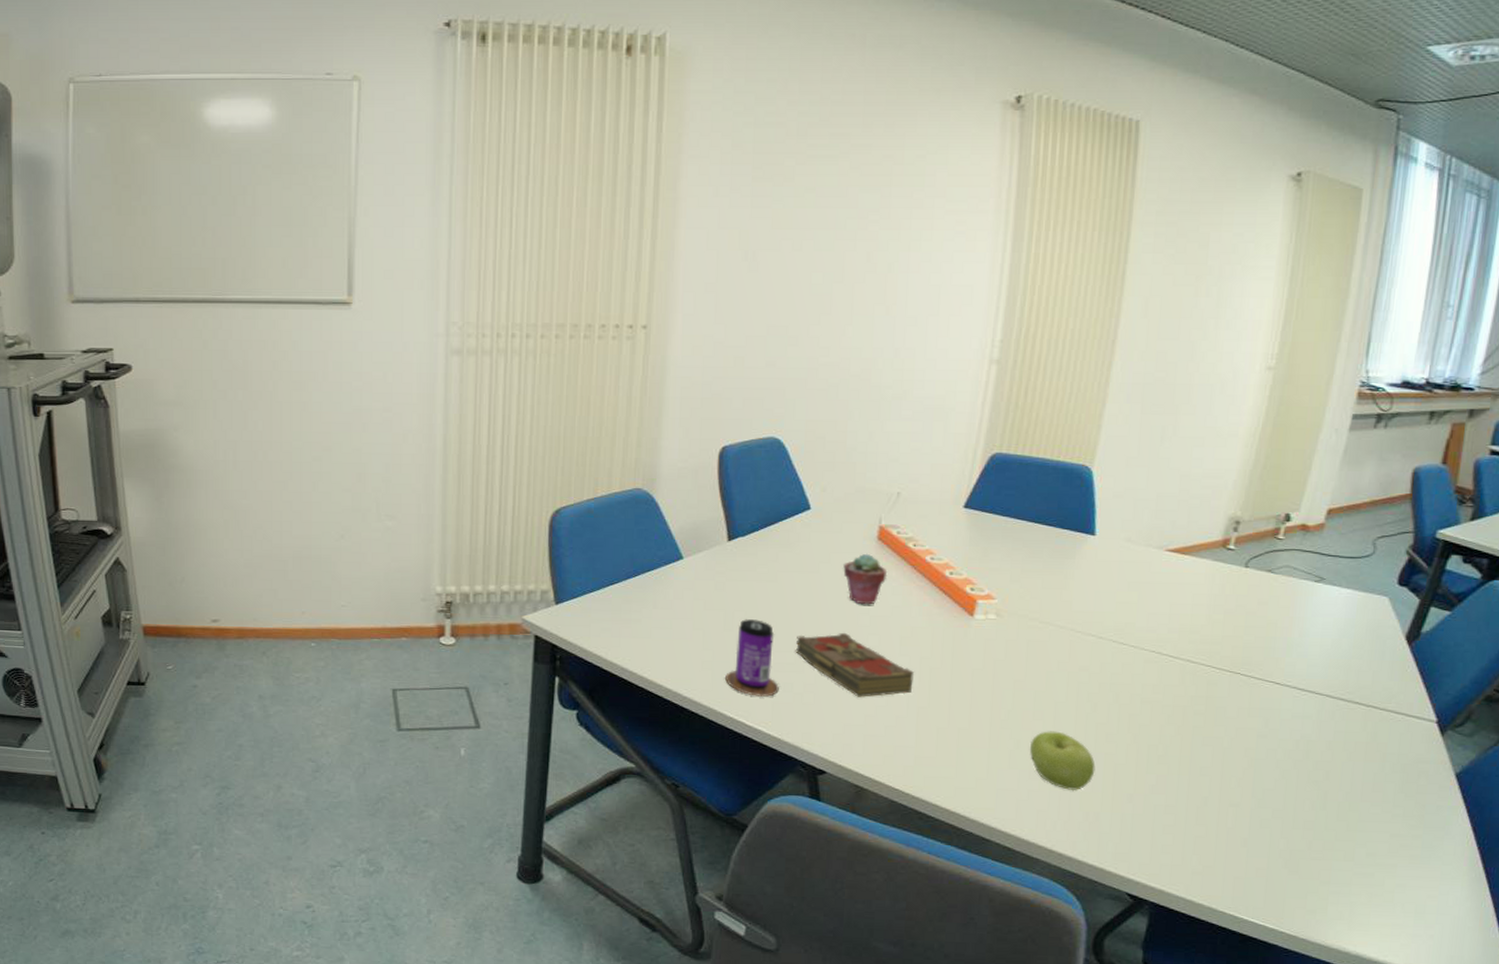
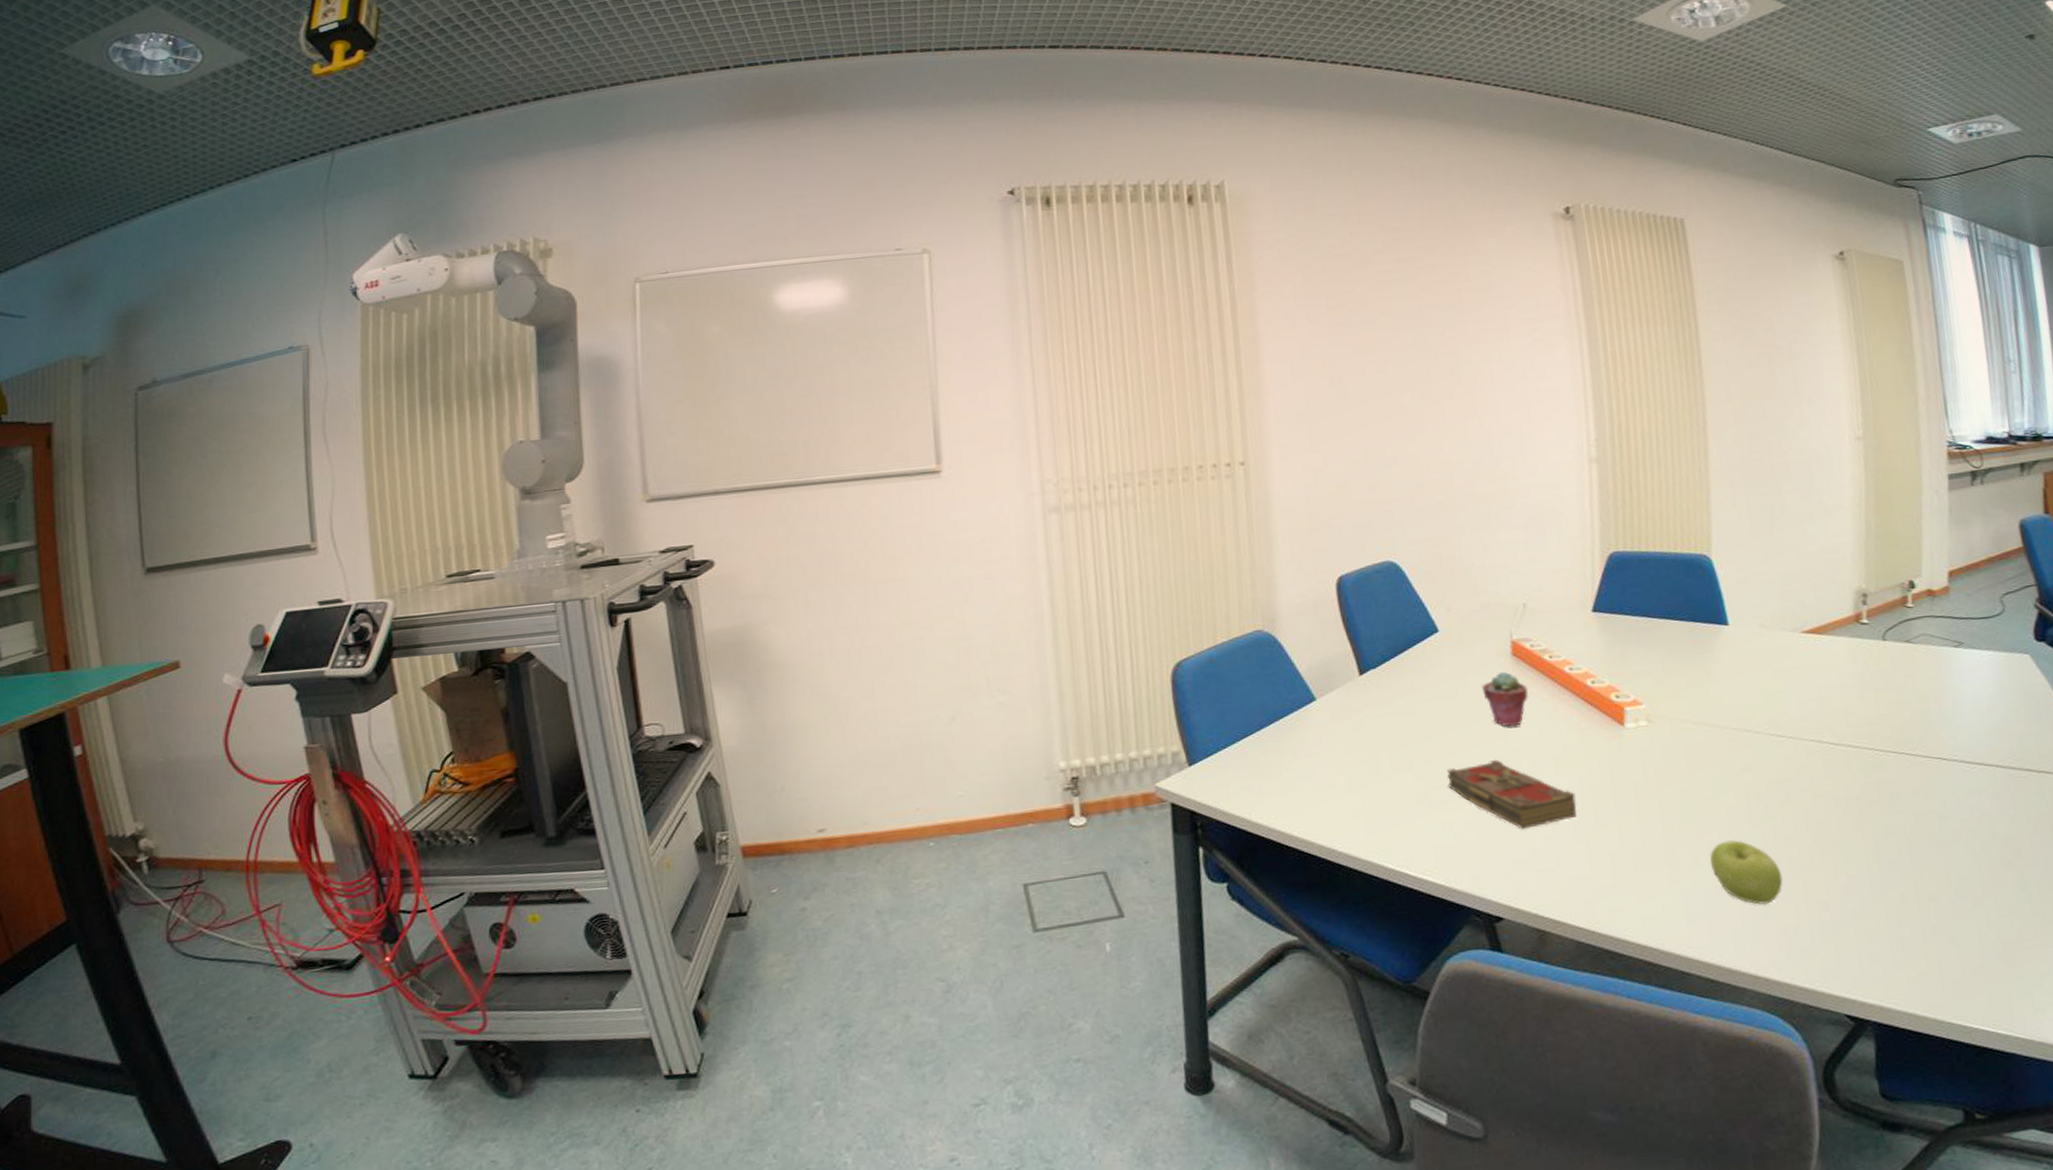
beverage can: present [725,619,779,697] -> none [1379,756,1438,842]

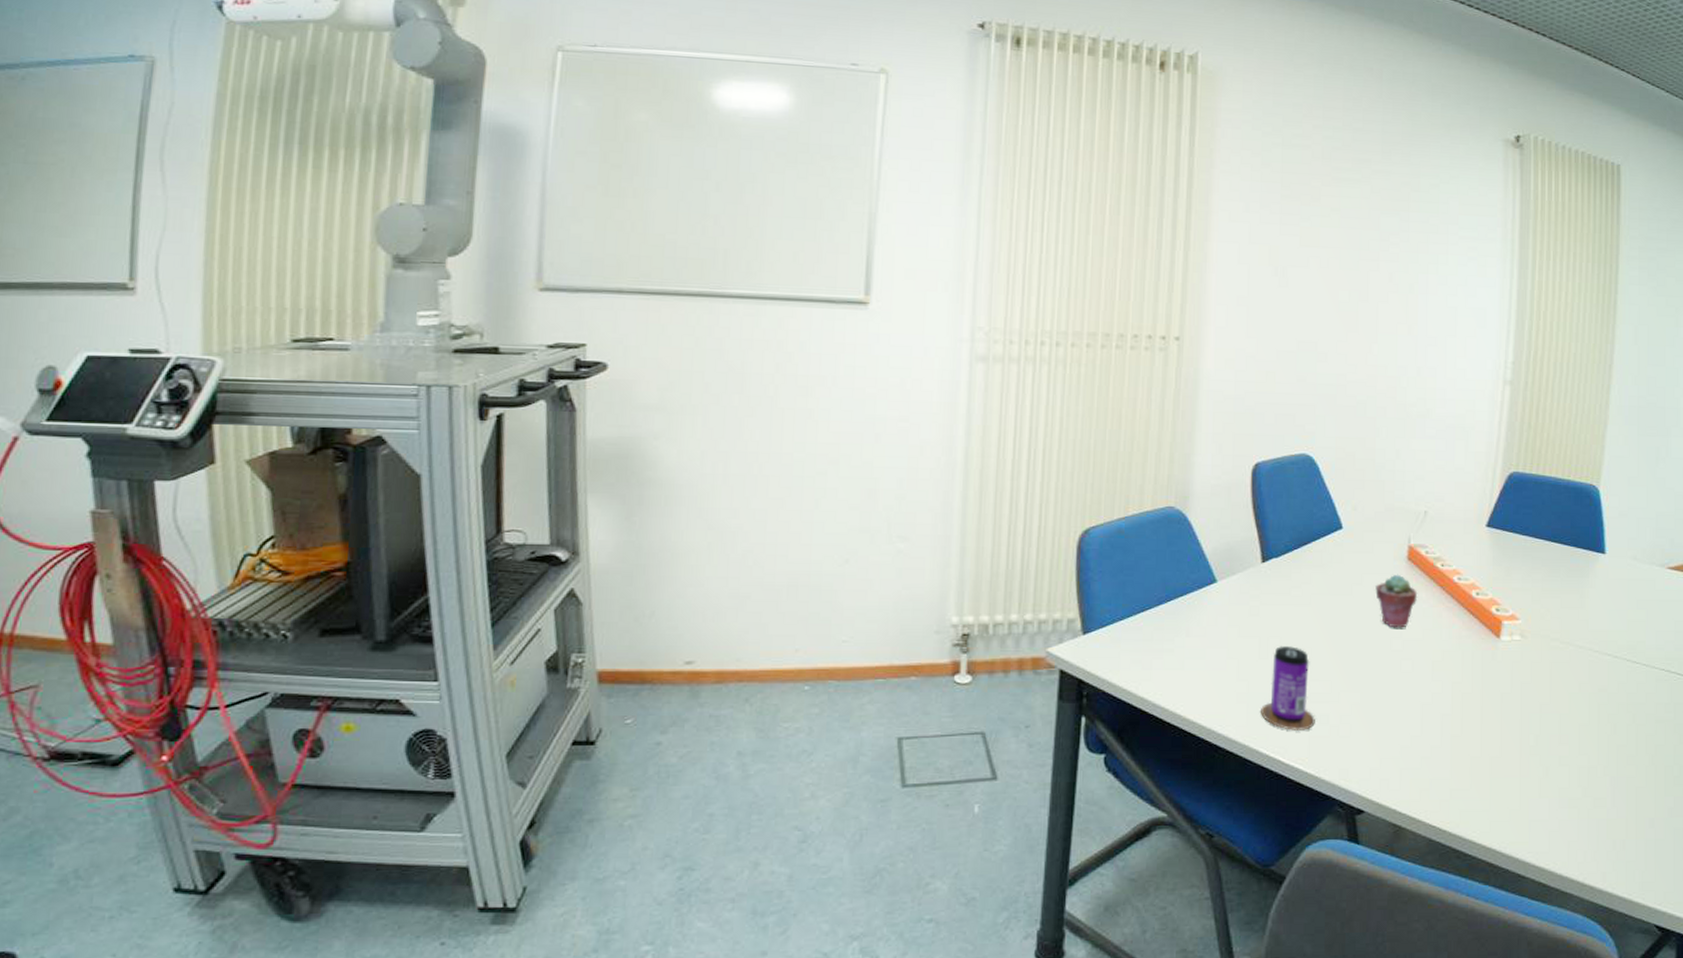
beverage can: none [1379,756,1438,842] -> present [1261,646,1315,730]
book: present [1446,759,1577,829] -> none [1330,657,1446,727]
apple: present [1710,840,1784,906] -> none [1557,755,1619,819]

